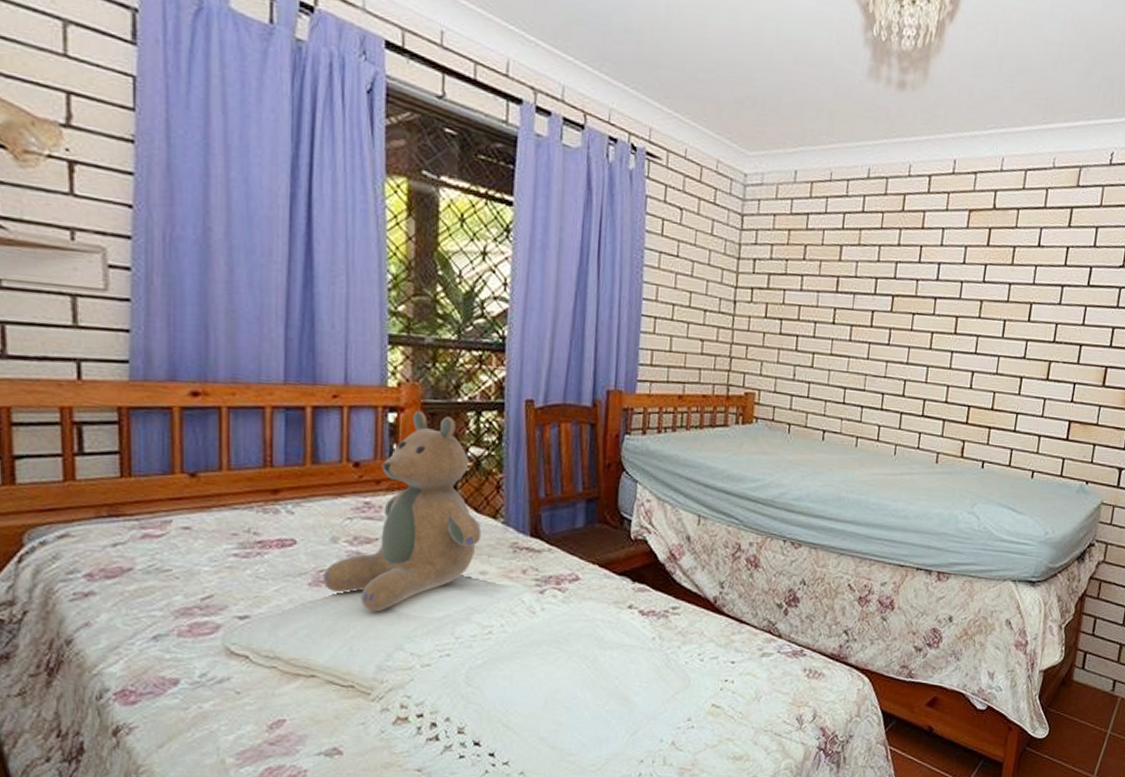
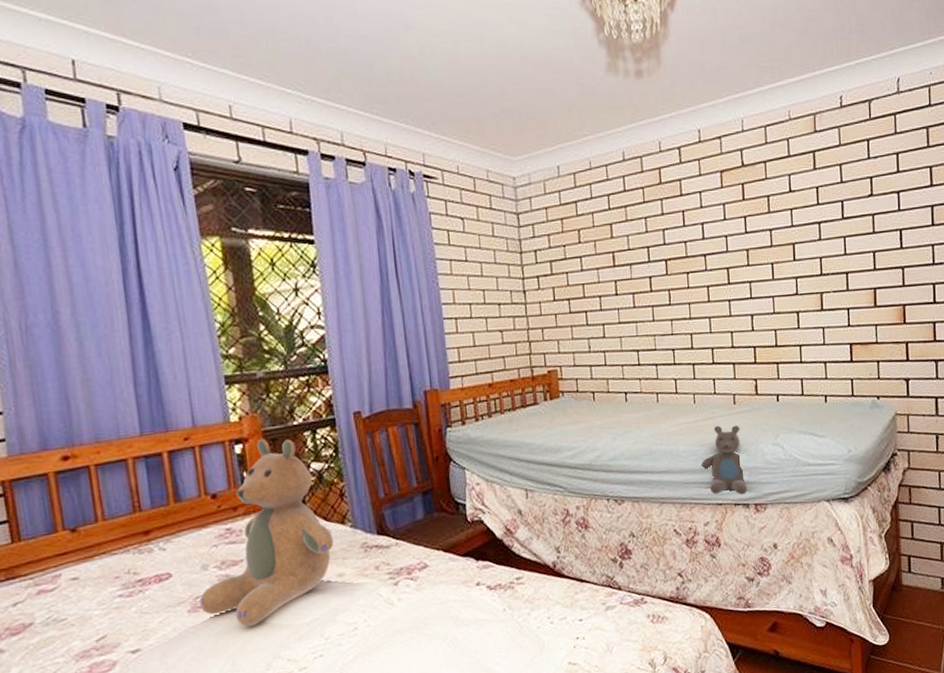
stuffed animal: none [890,482,938,560] -> present [702,425,748,495]

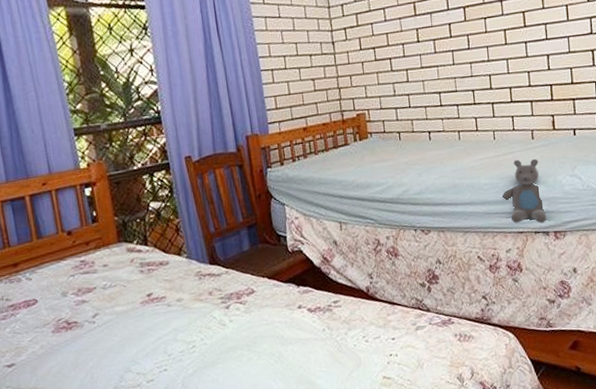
teddy bear: present [199,438,334,627] -> none [60,182,173,345]

